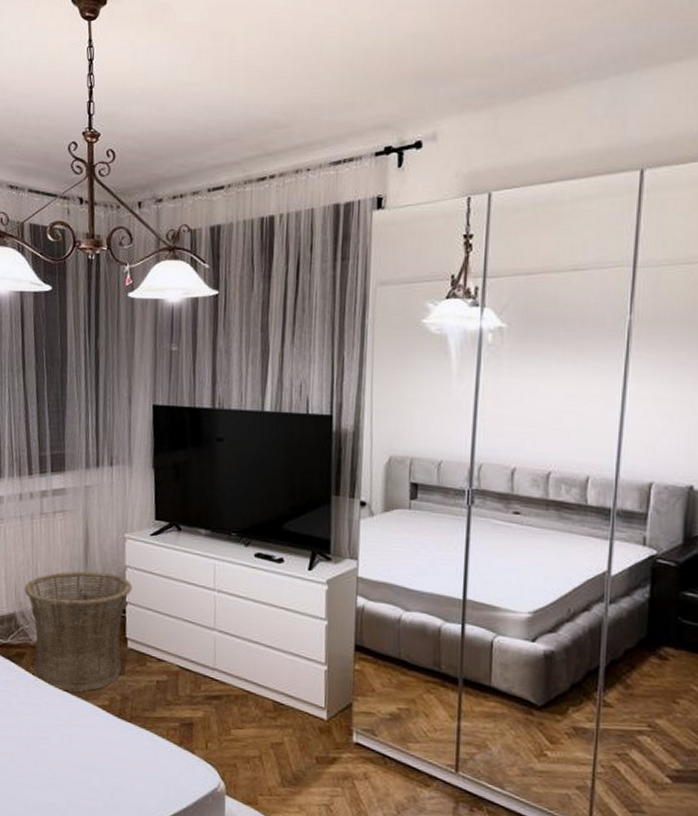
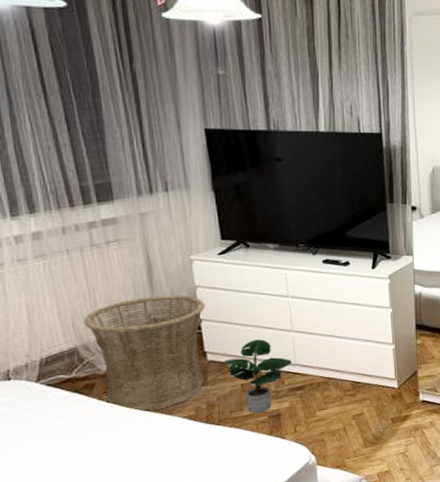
potted plant: none [143,633,211,718] -> present [224,339,292,414]

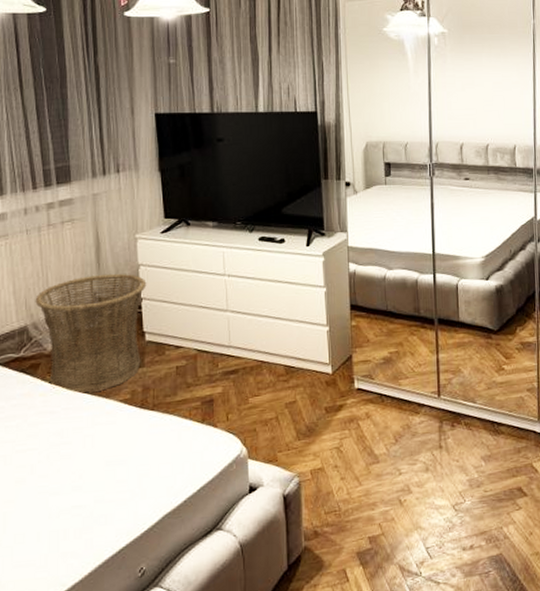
potted plant: present [224,339,292,414] -> none [161,319,226,399]

